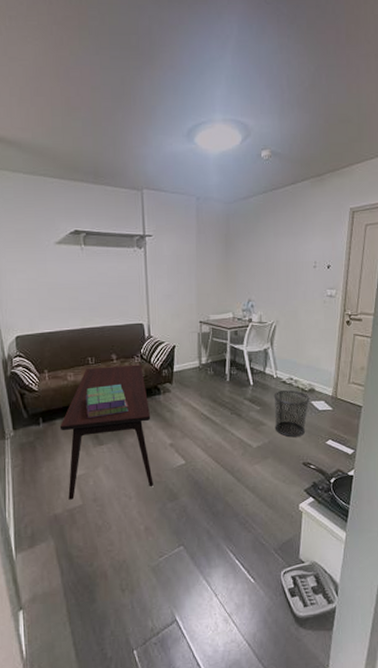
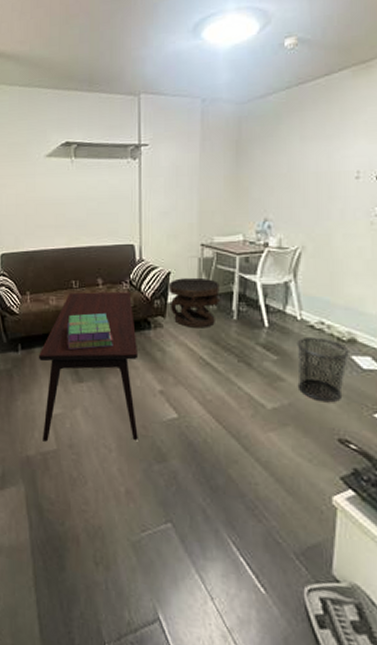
side table: none [174,350,217,391] -> present [168,278,221,328]

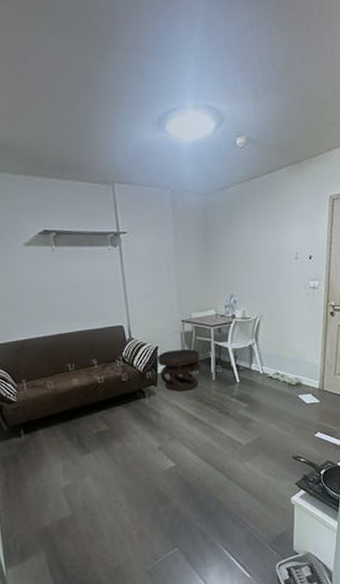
coffee table: present [39,291,139,442] -> none [43,368,144,511]
stack of books: present [67,312,113,350] -> none [68,389,114,426]
waste bin: present [297,336,349,403] -> none [261,385,297,433]

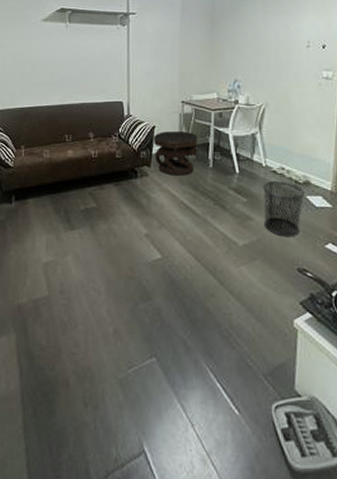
waste bin: none [261,385,297,433] -> present [262,180,305,237]

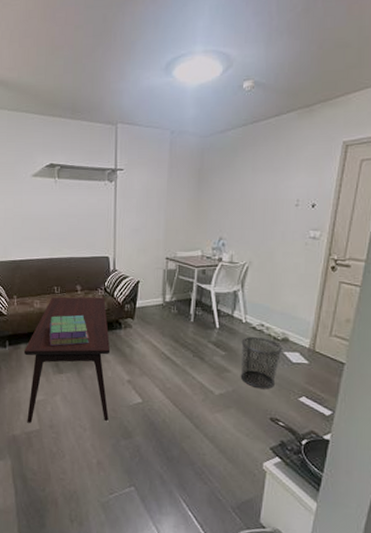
coffee table: none [32,144,126,289] -> present [24,296,111,423]
stack of books: none [59,164,103,199] -> present [49,314,89,346]
side table: present [153,132,199,176] -> none [137,286,181,329]

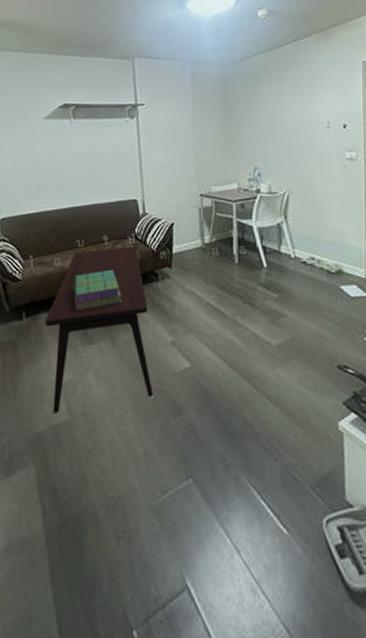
waste bin: present [240,336,282,389] -> none [293,272,338,333]

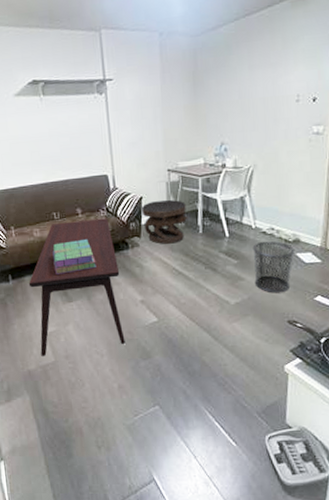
side table: none [172,226,223,276] -> present [141,200,188,244]
waste bin: none [293,272,338,333] -> present [252,241,295,293]

